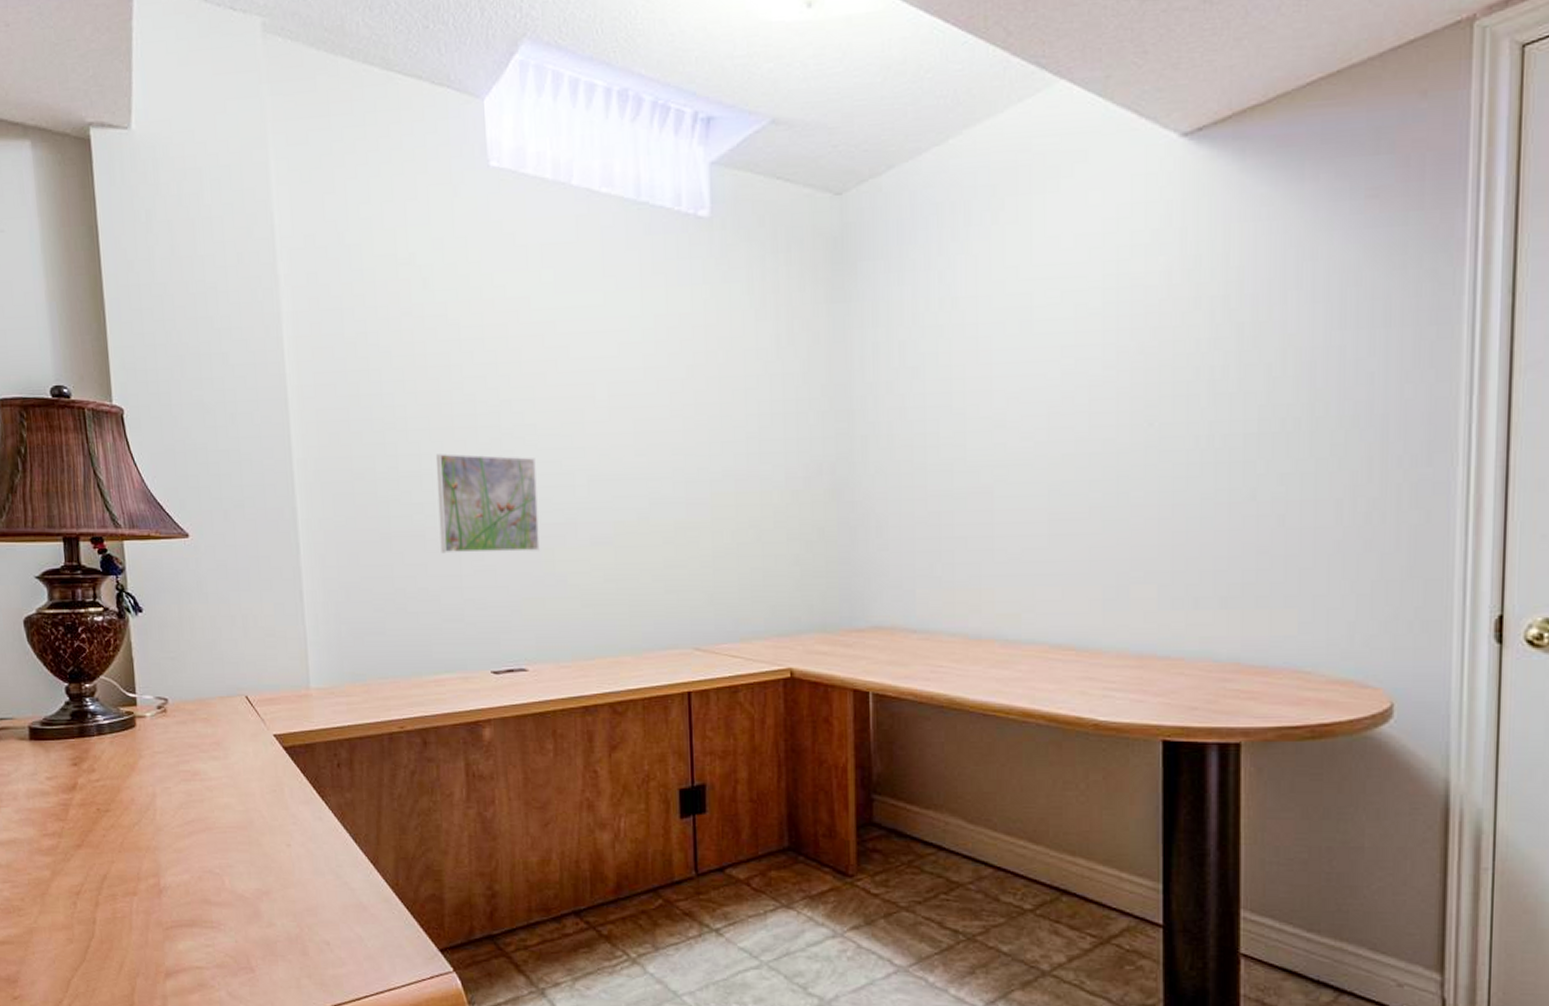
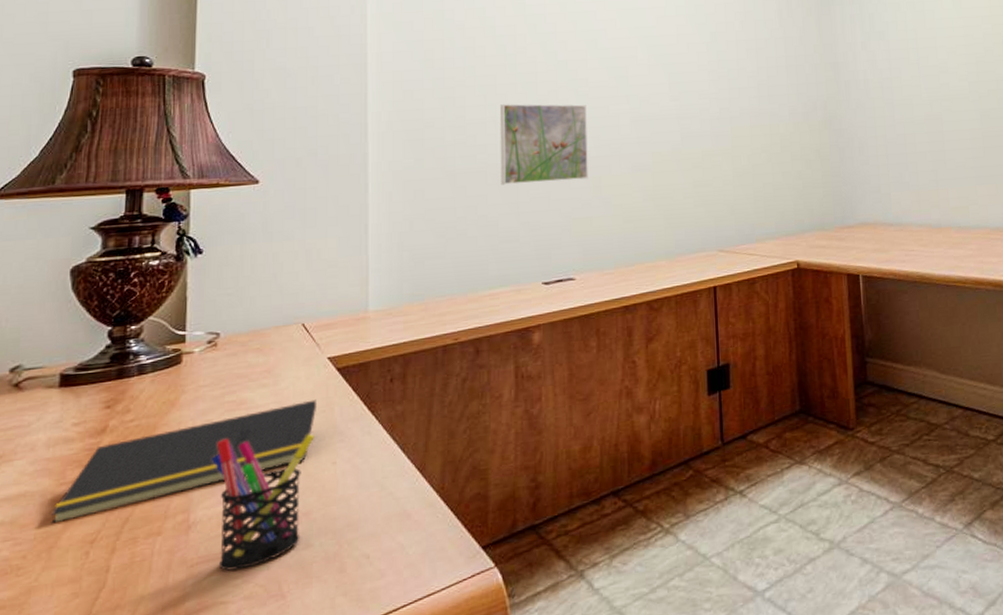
notepad: none [38,777,267,872] -> present [50,399,316,524]
pen holder: none [174,808,268,939] -> present [212,434,314,571]

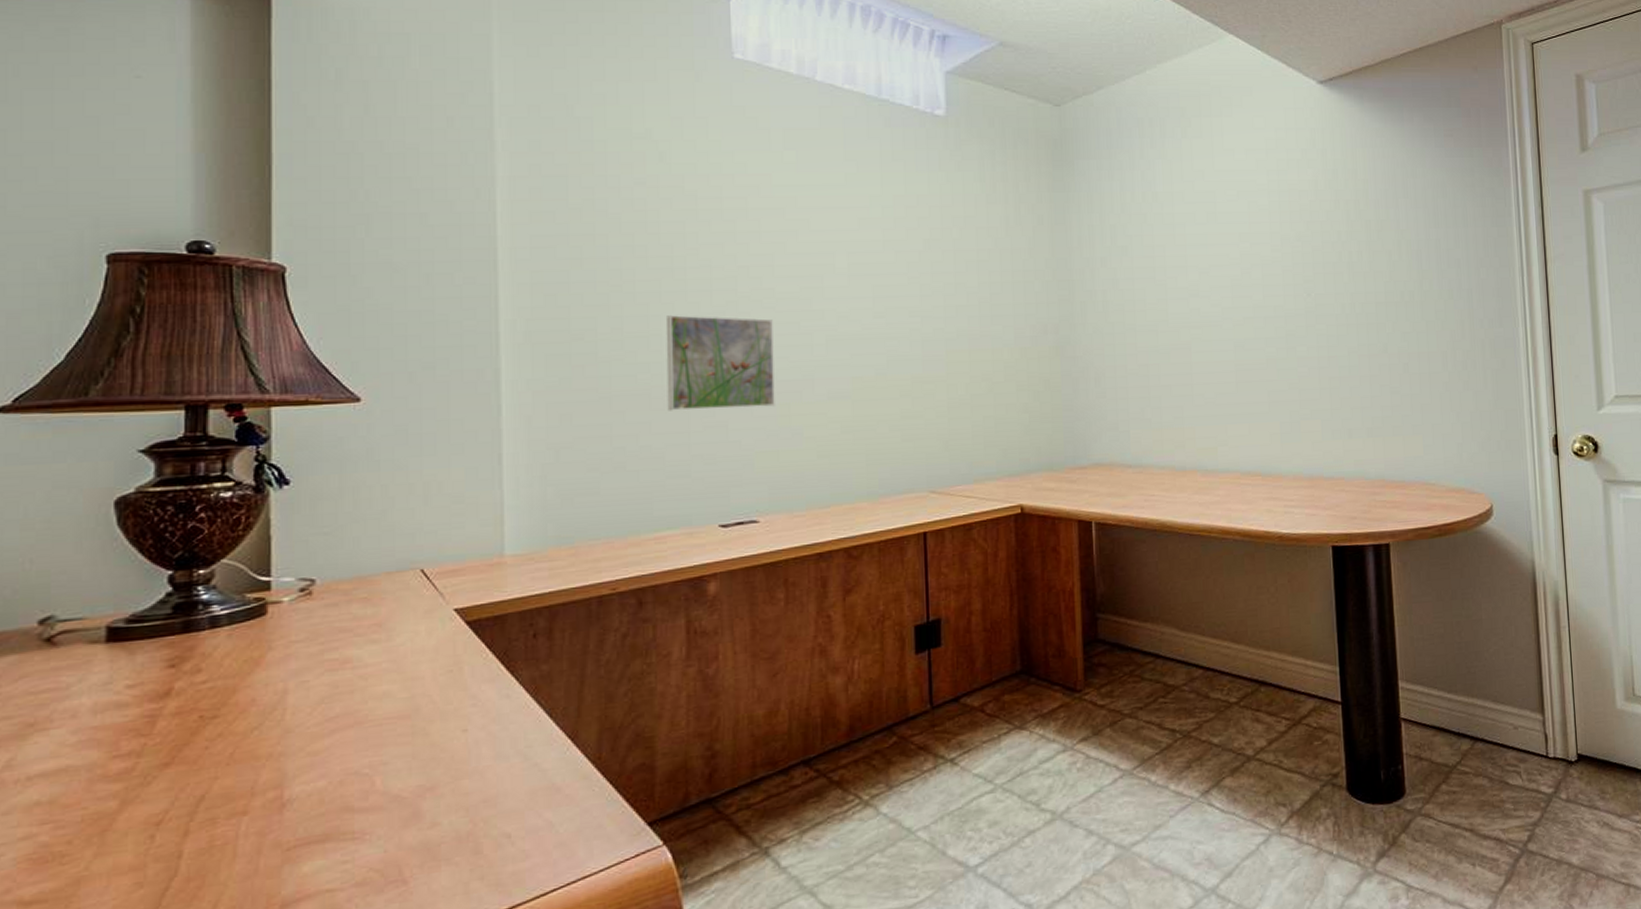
notepad: present [50,399,316,524] -> none [101,657,441,804]
pen holder: present [212,434,314,571] -> none [310,697,439,855]

